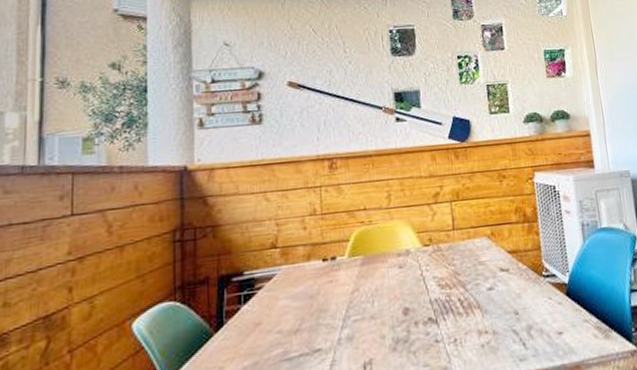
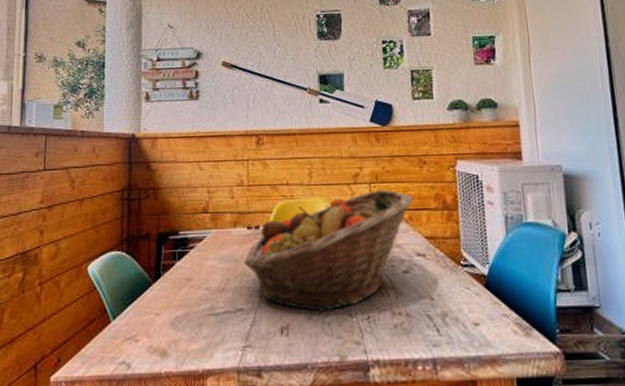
fruit basket: none [319,207,495,341] -> present [243,189,414,311]

